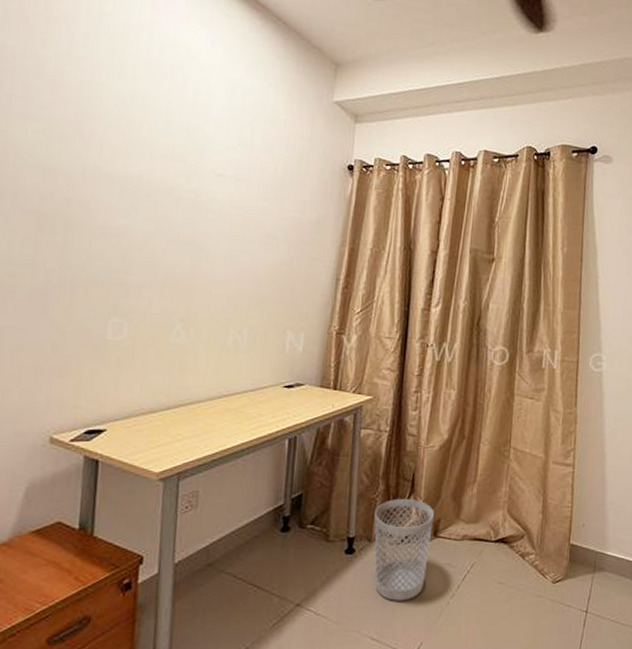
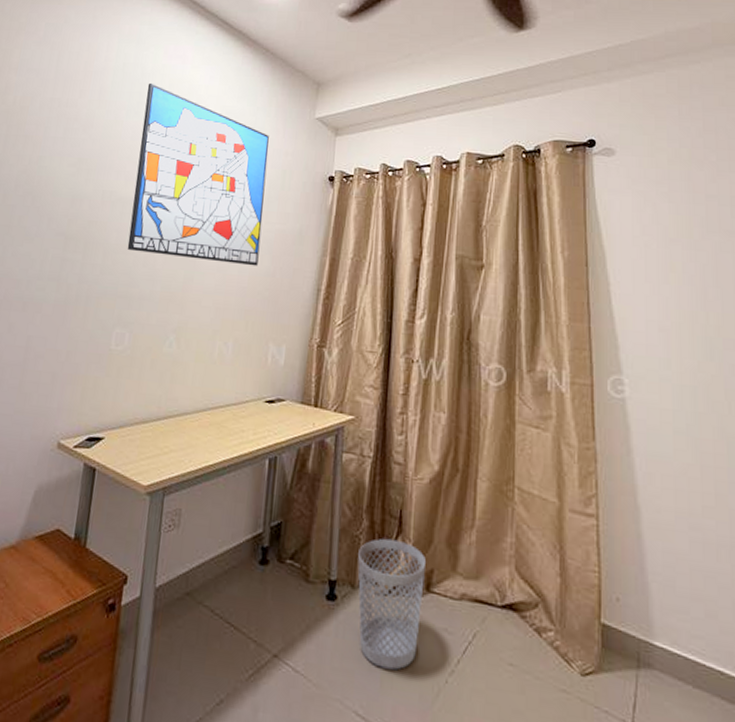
wall art: none [119,40,283,255] -> present [127,82,269,266]

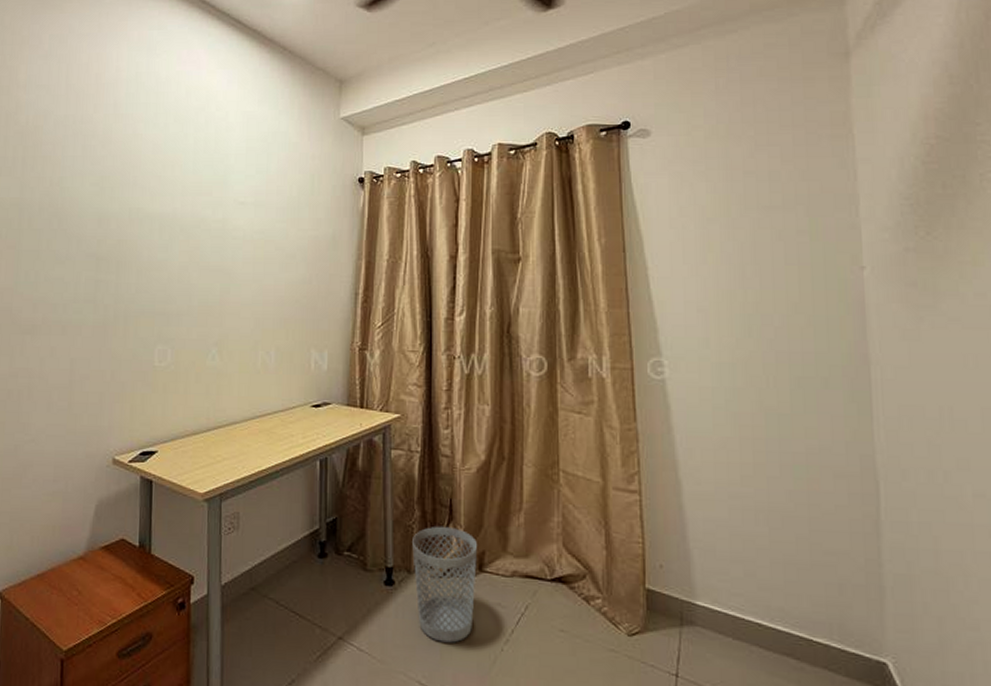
wall art: present [127,82,269,266] -> none [160,92,295,275]

